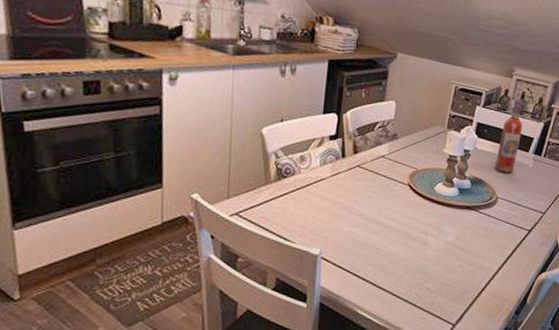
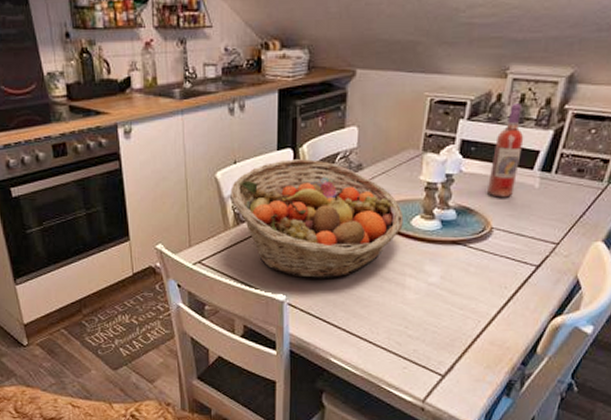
fruit basket: none [274,123,429,235] -> present [230,159,404,279]

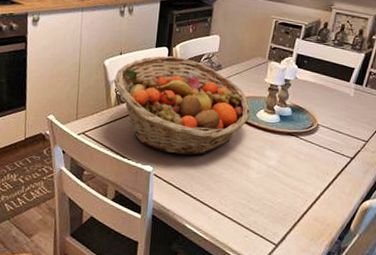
wine bottle: present [488,104,524,198] -> none [316,31,343,102]

